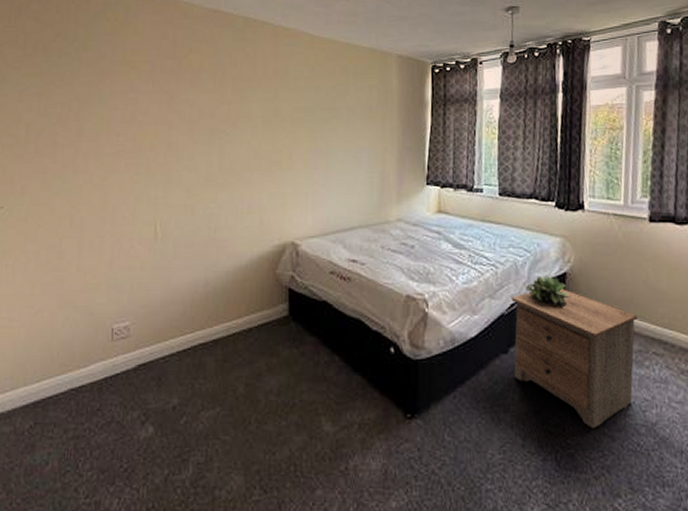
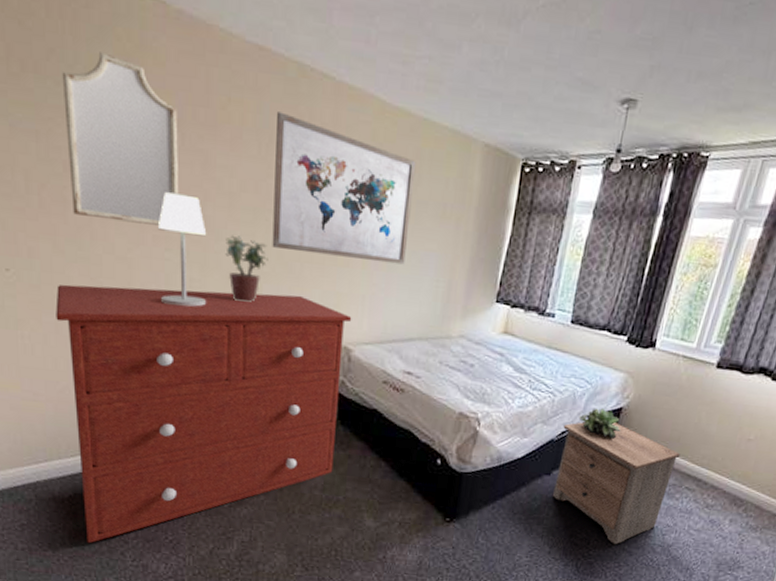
dresser: none [37,199,297,480] -> present [55,284,352,543]
home mirror: none [61,30,150,156] -> present [62,52,179,227]
table lamp: none [129,126,171,221] -> present [157,191,207,307]
potted plant: none [185,155,222,211] -> present [225,235,268,302]
wall art: none [225,54,343,162] -> present [272,112,417,265]

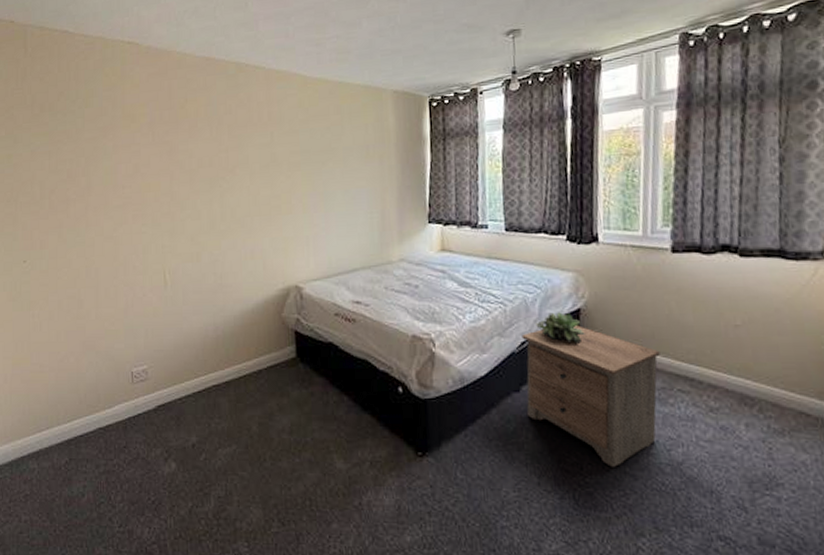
dresser: present [55,284,352,543] -> none [59,245,300,510]
home mirror: present [62,52,179,227] -> none [68,87,152,209]
table lamp: present [157,191,207,307] -> none [135,177,175,270]
potted plant: present [225,235,268,302] -> none [189,203,224,259]
wall art: present [272,112,417,265] -> none [223,101,340,208]

